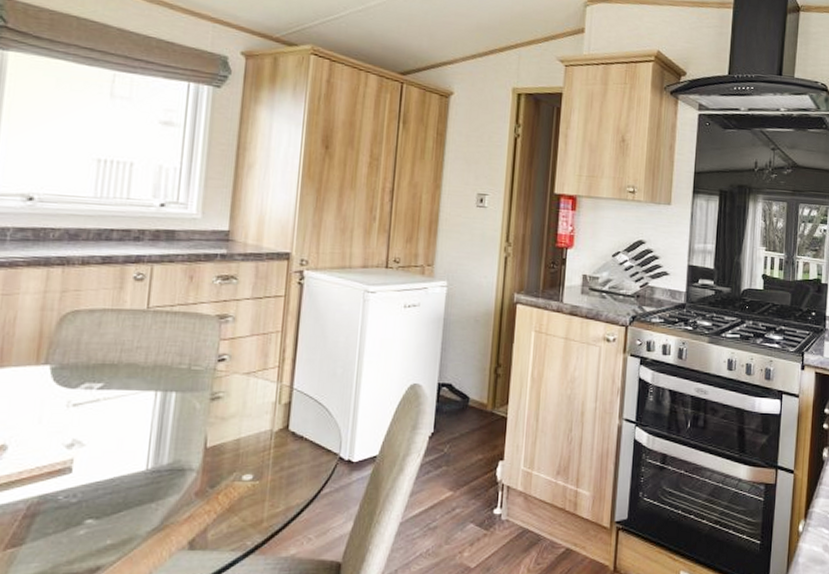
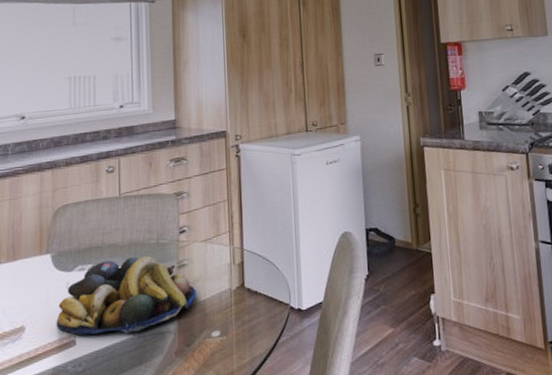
fruit bowl: none [48,380,230,466] -> present [56,256,196,336]

